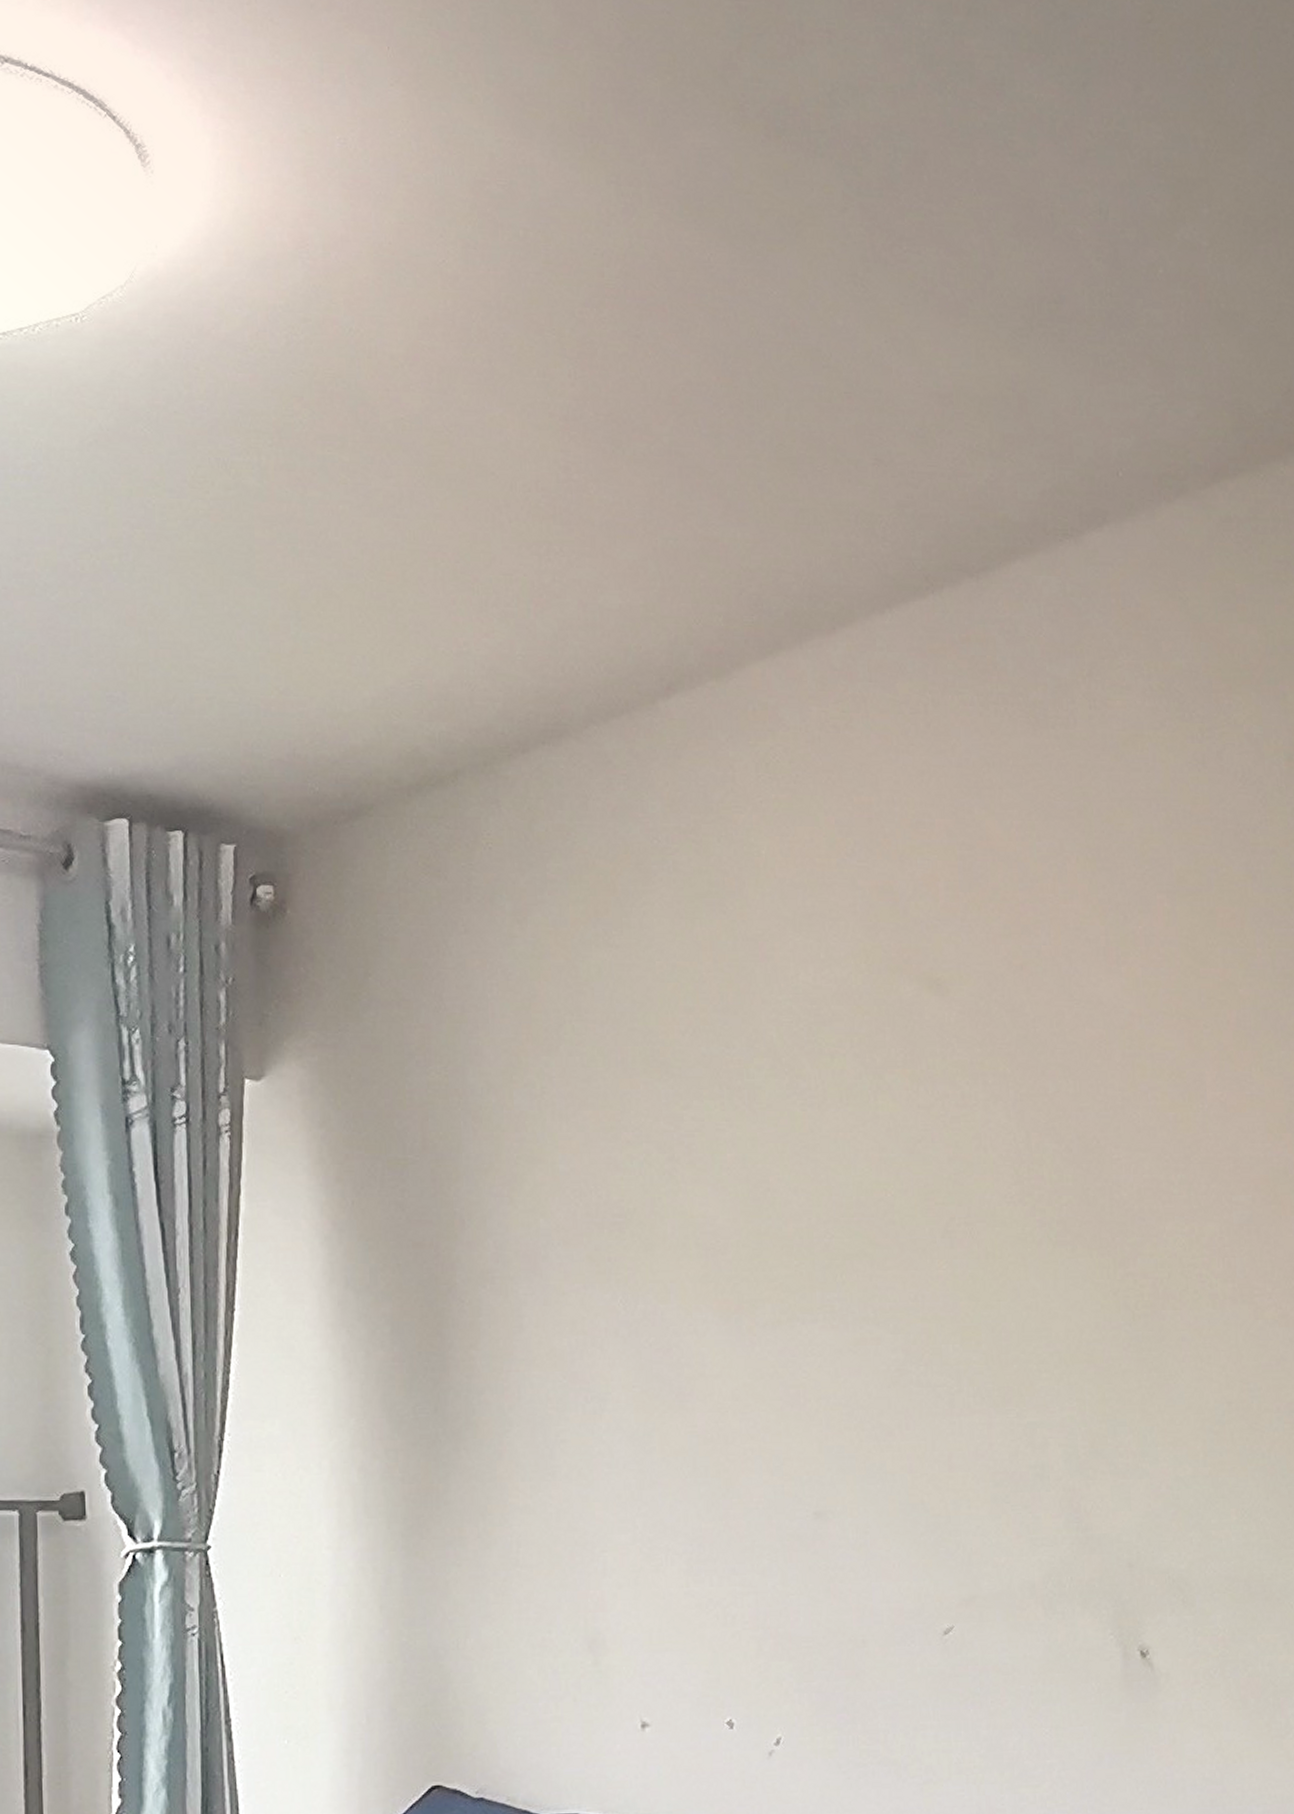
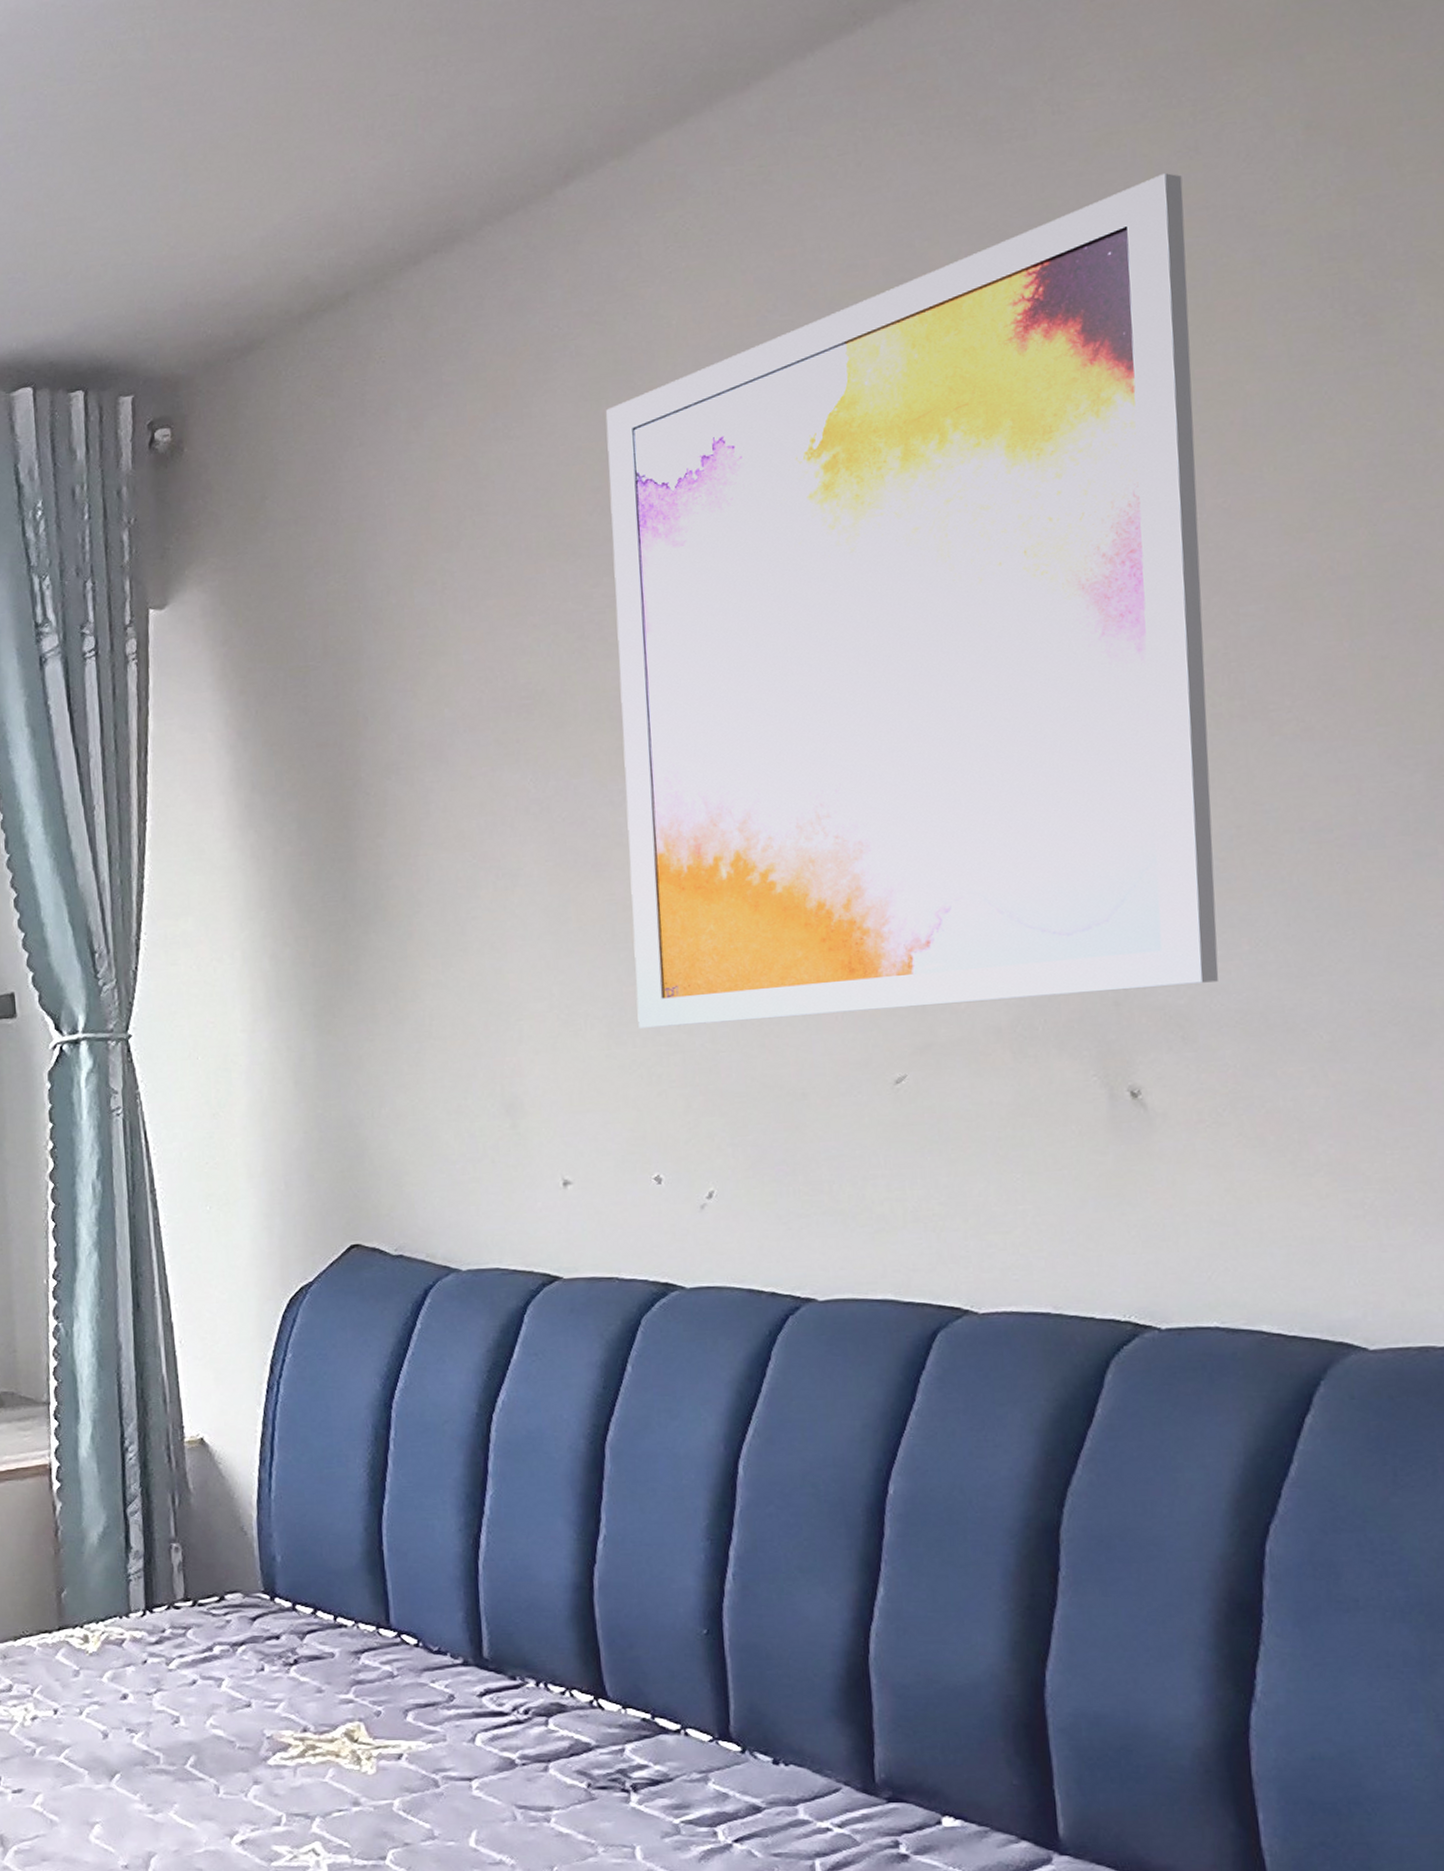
wall art: none [699,781,1212,1566] -> present [605,173,1219,1028]

